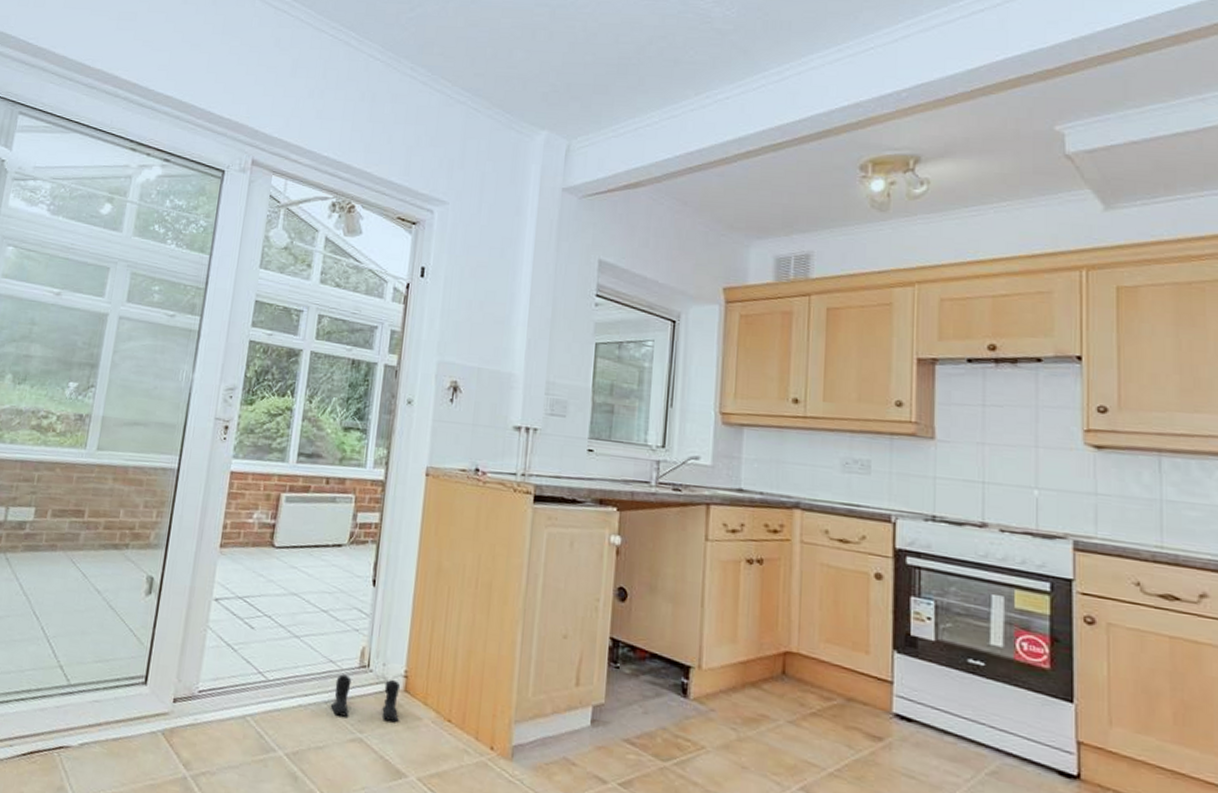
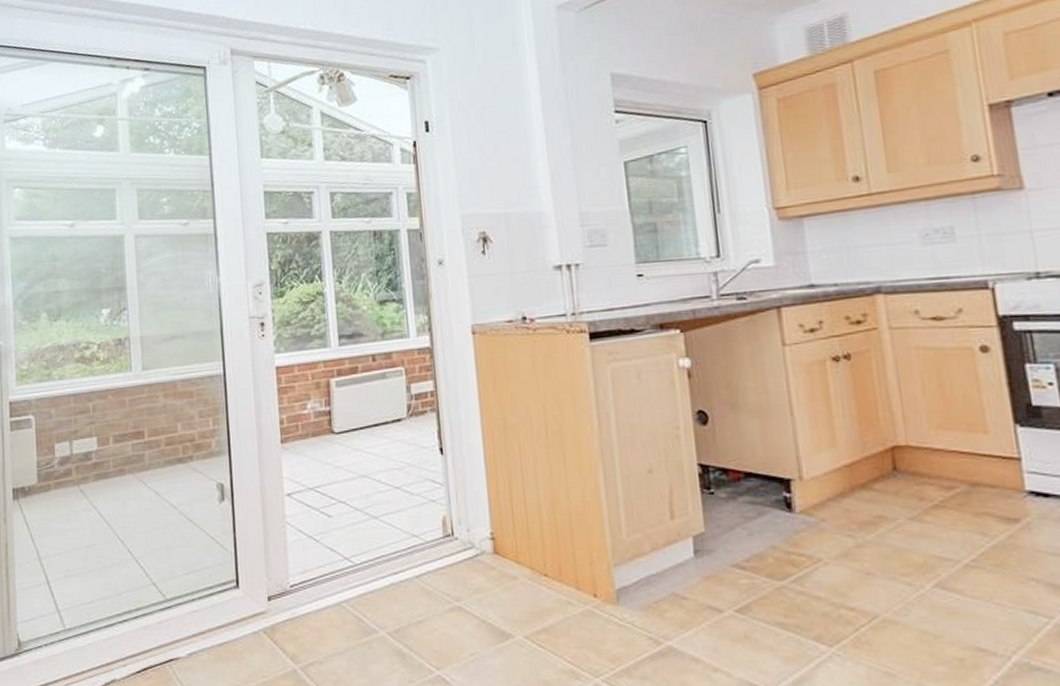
boots: present [330,674,400,722] -> none [422,544,494,588]

